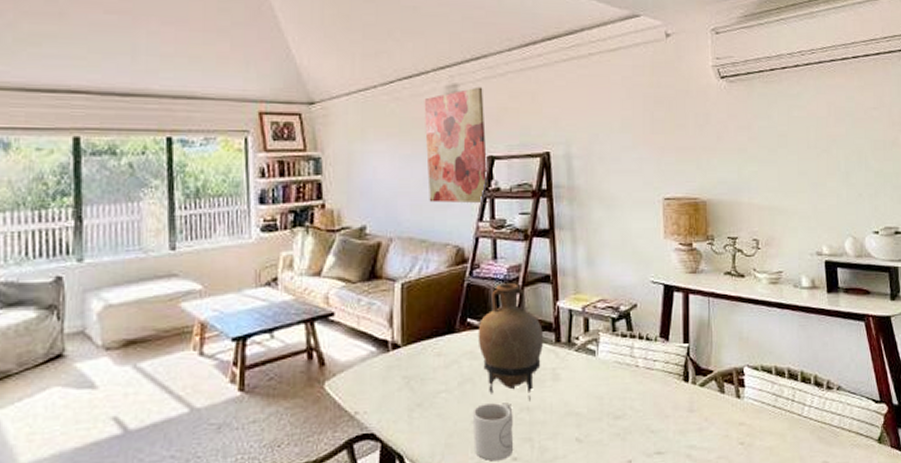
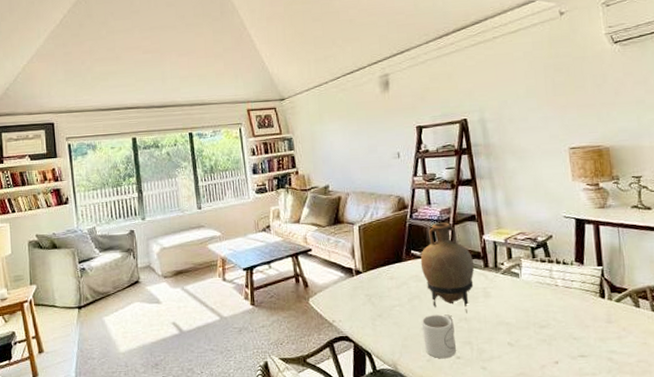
wall art: present [424,86,489,203] -> none [363,74,421,165]

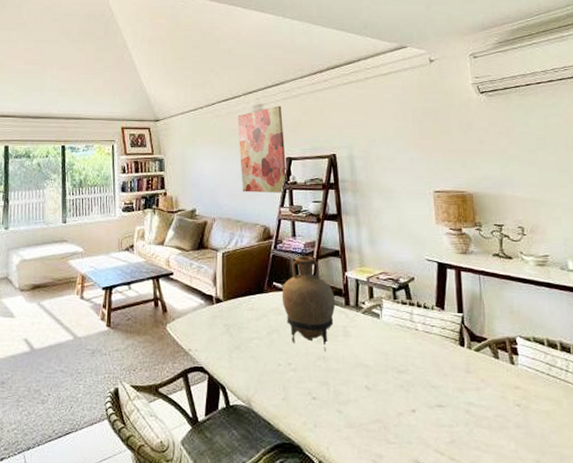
wall art: none [363,74,421,165] -> present [237,105,289,193]
mug: present [421,314,457,359] -> none [279,351,313,399]

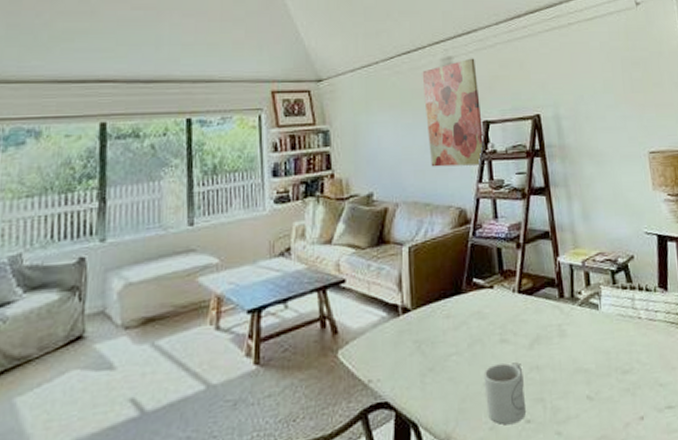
mug: none [279,351,313,399] -> present [483,362,527,425]
vase: present [282,256,336,352] -> none [484,241,548,360]

